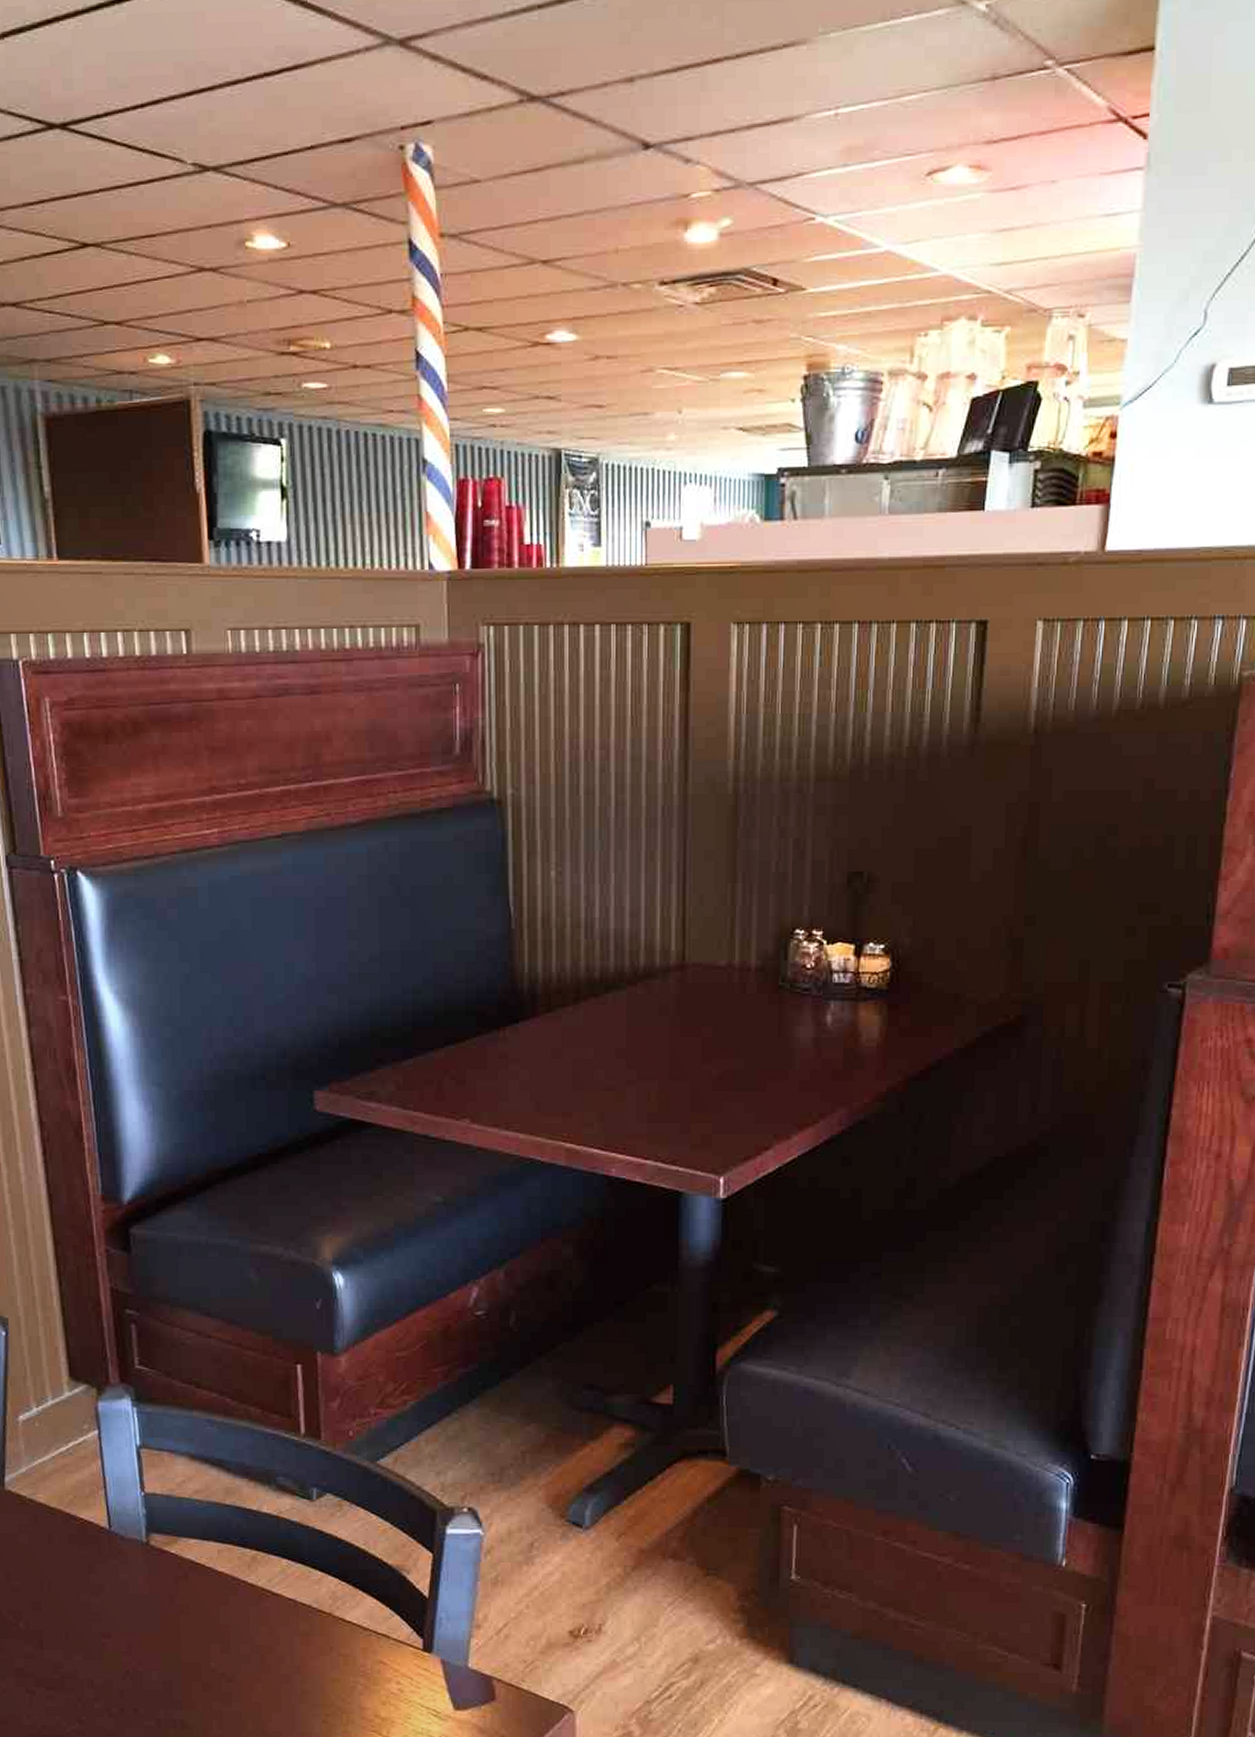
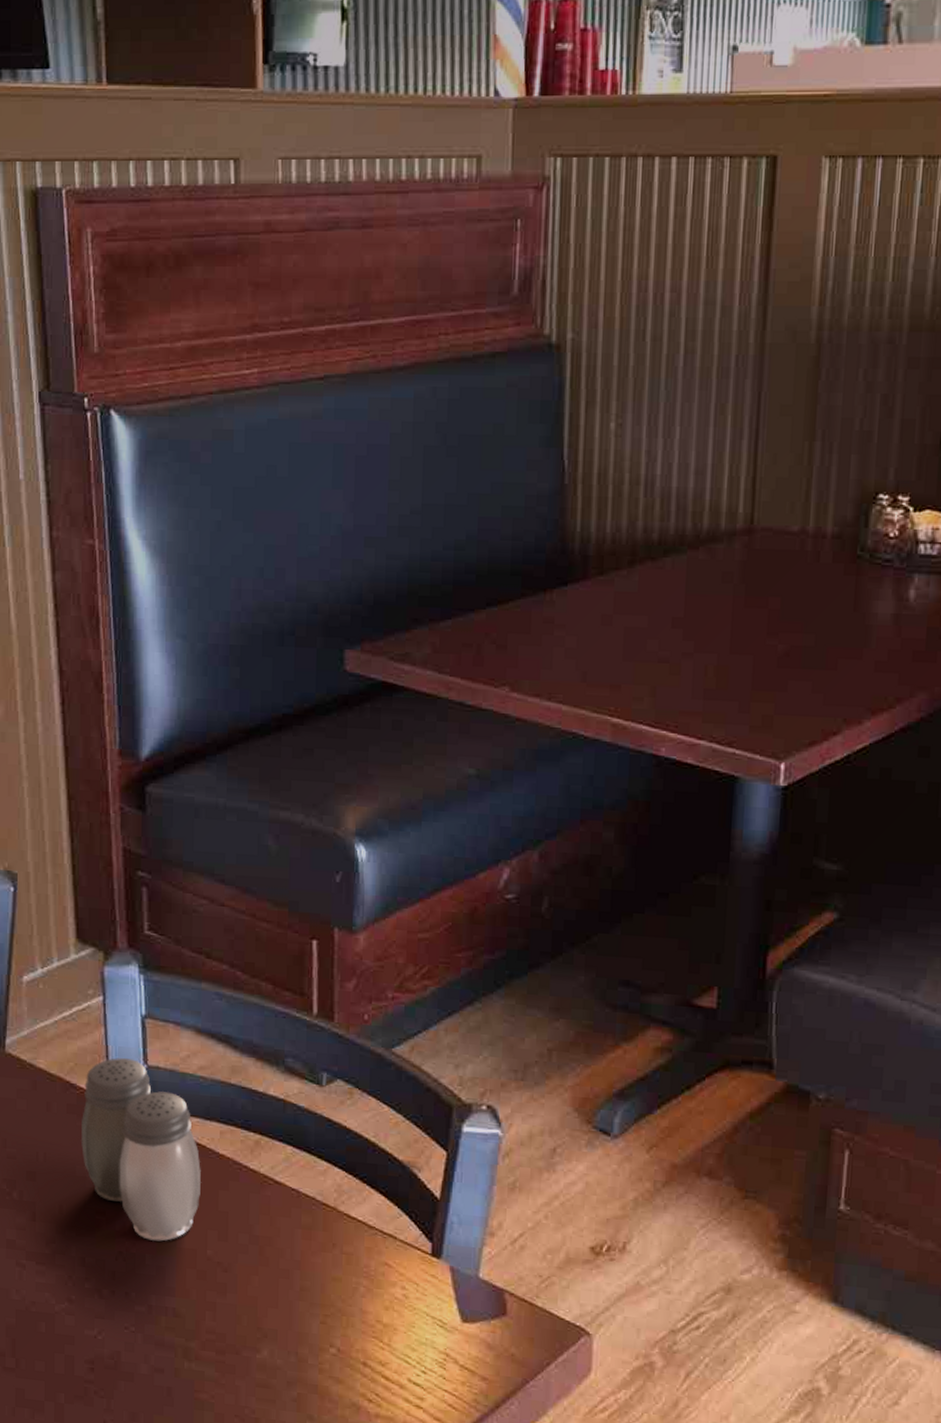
salt and pepper shaker: none [83,1488,203,1658] -> present [81,1058,202,1242]

